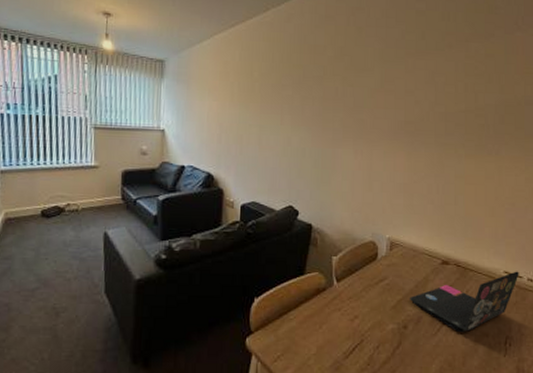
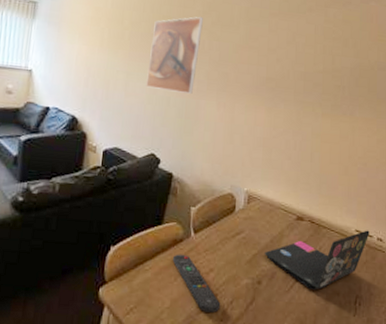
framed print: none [280,62,335,143] -> present [146,16,203,94]
remote control: none [316,302,367,359] -> present [172,254,221,314]

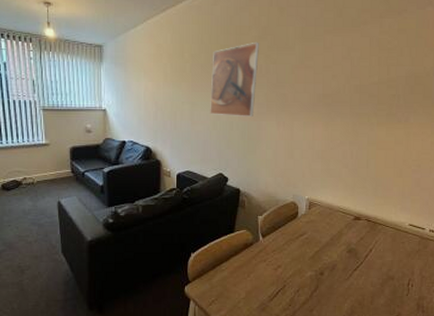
remote control: present [172,254,221,314] -> none [244,255,289,301]
laptop: present [265,230,370,291] -> none [326,224,422,277]

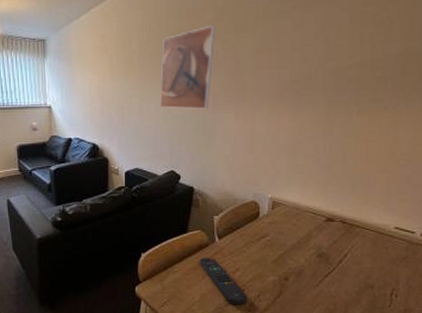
remote control: none [244,255,289,301] -> present [199,257,248,306]

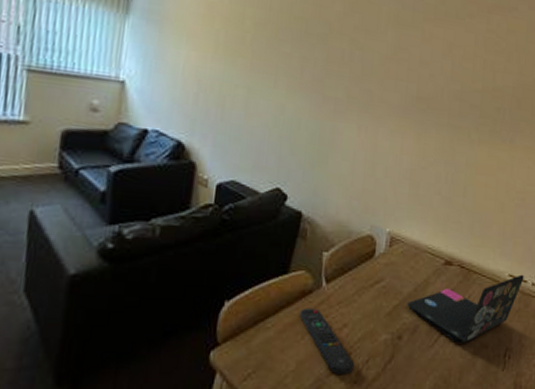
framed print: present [160,24,215,109] -> none [272,18,344,115]
laptop: none [292,227,412,285] -> present [407,274,524,344]

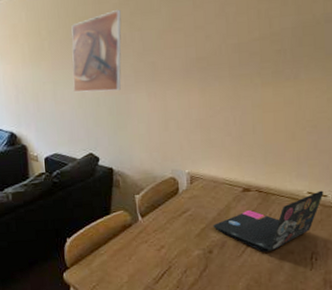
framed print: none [272,18,344,115] -> present [71,9,122,93]
remote control: present [299,308,355,375] -> none [124,236,175,283]

